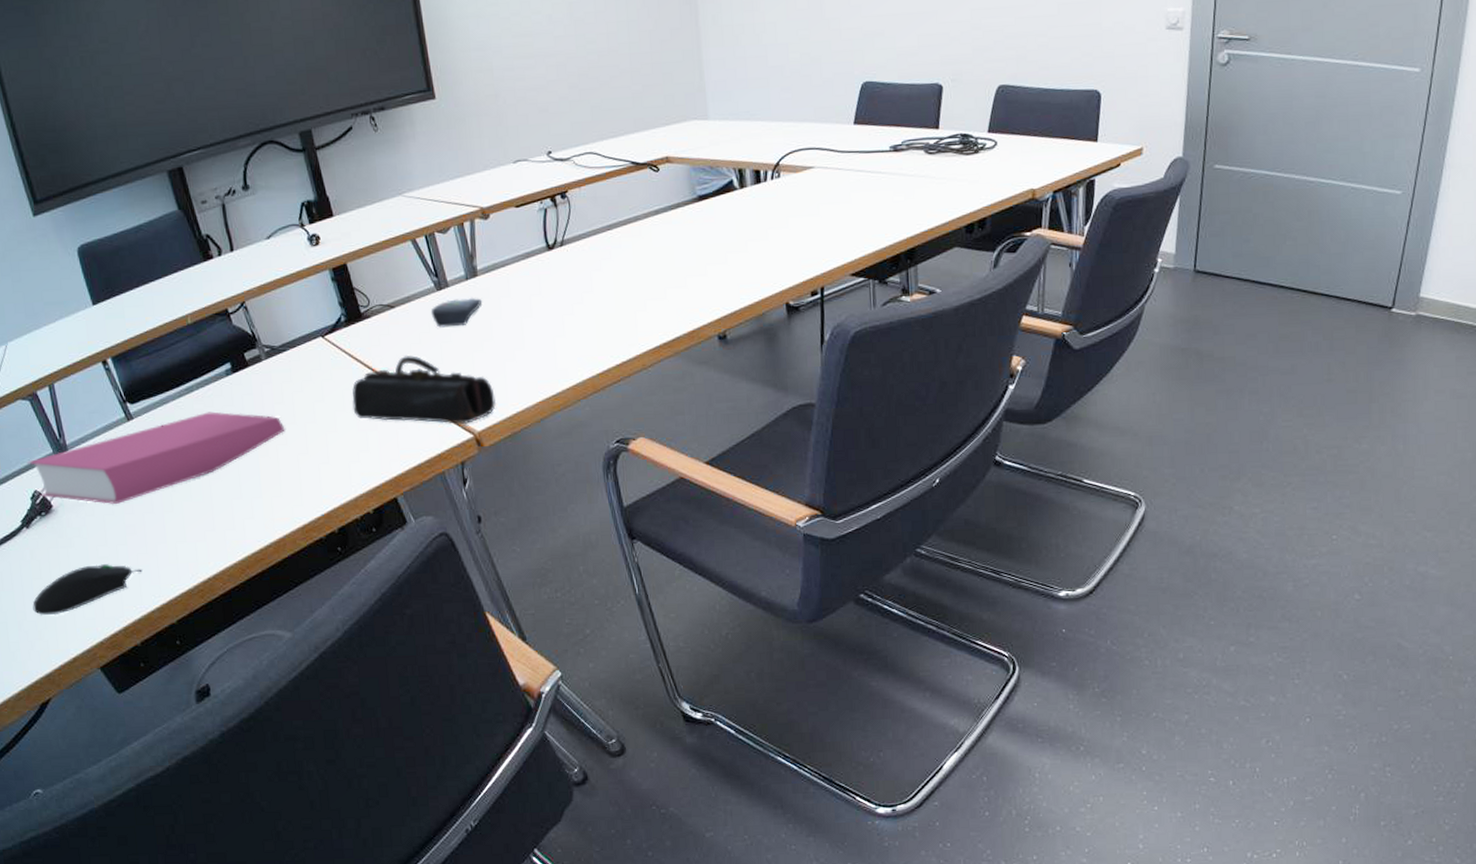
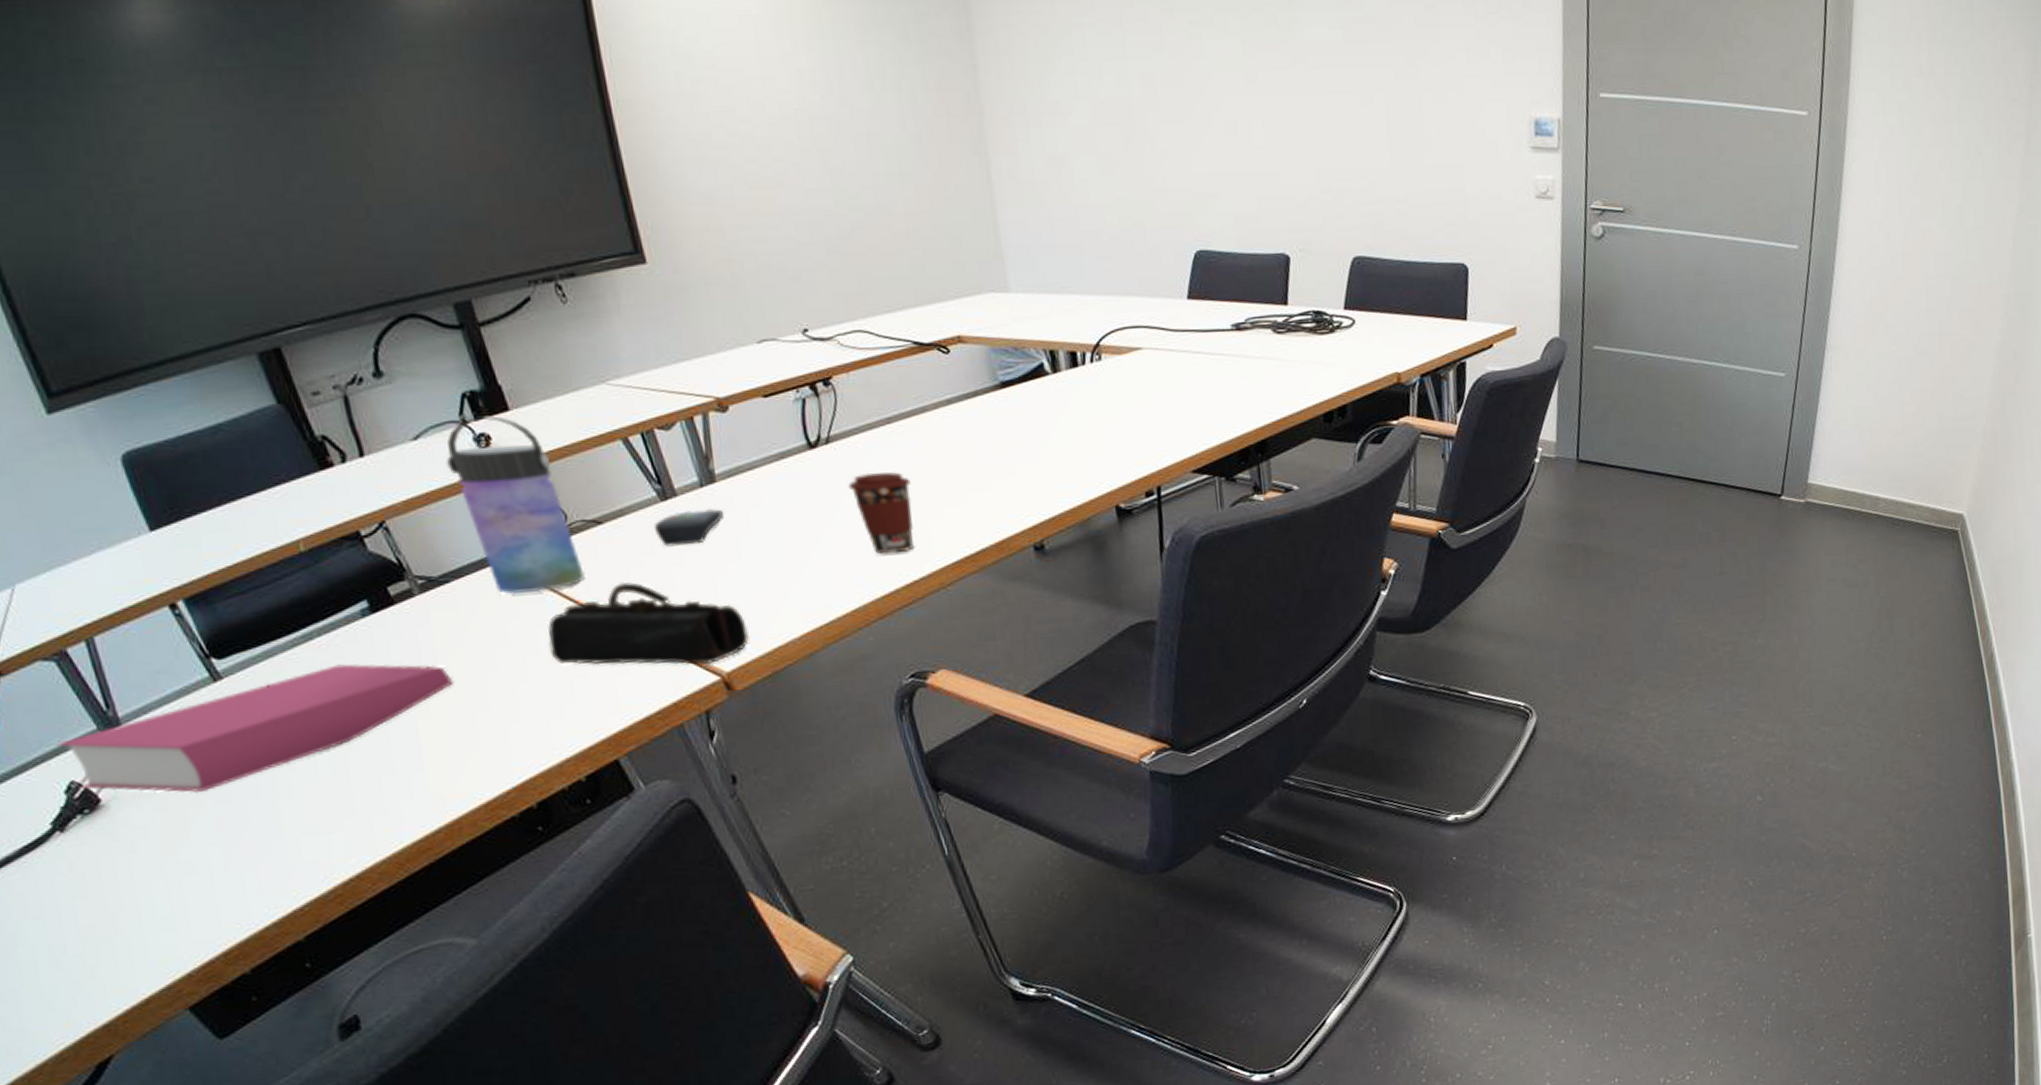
computer mouse: present [32,564,142,616] -> none [75,871,248,948]
water bottle: none [288,220,380,363] -> present [445,415,585,595]
coffee cup: none [575,270,625,339] -> present [848,472,915,554]

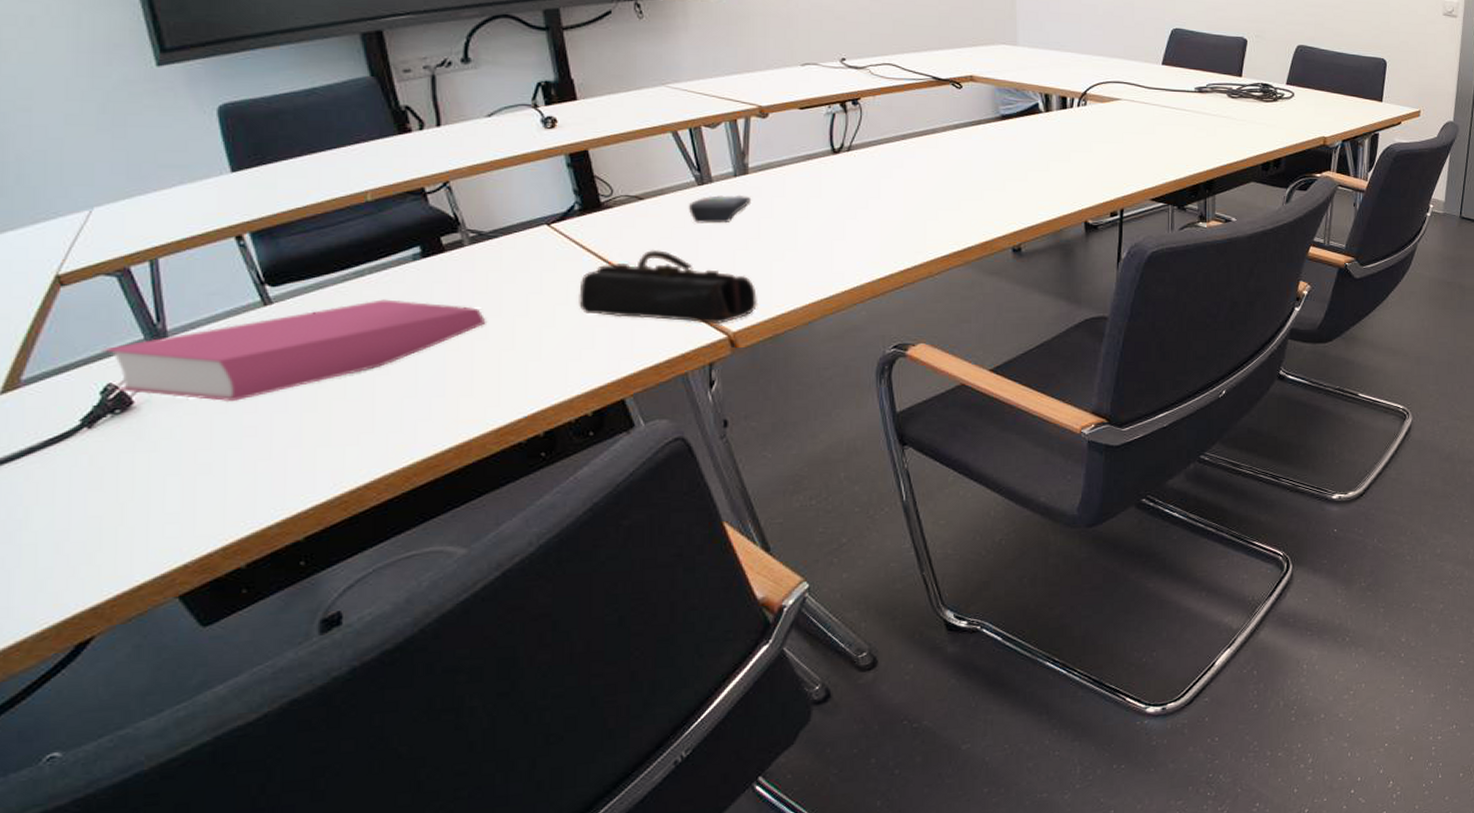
water bottle: present [445,415,585,595] -> none [512,102,620,253]
coffee cup: present [848,472,915,554] -> none [861,177,915,245]

